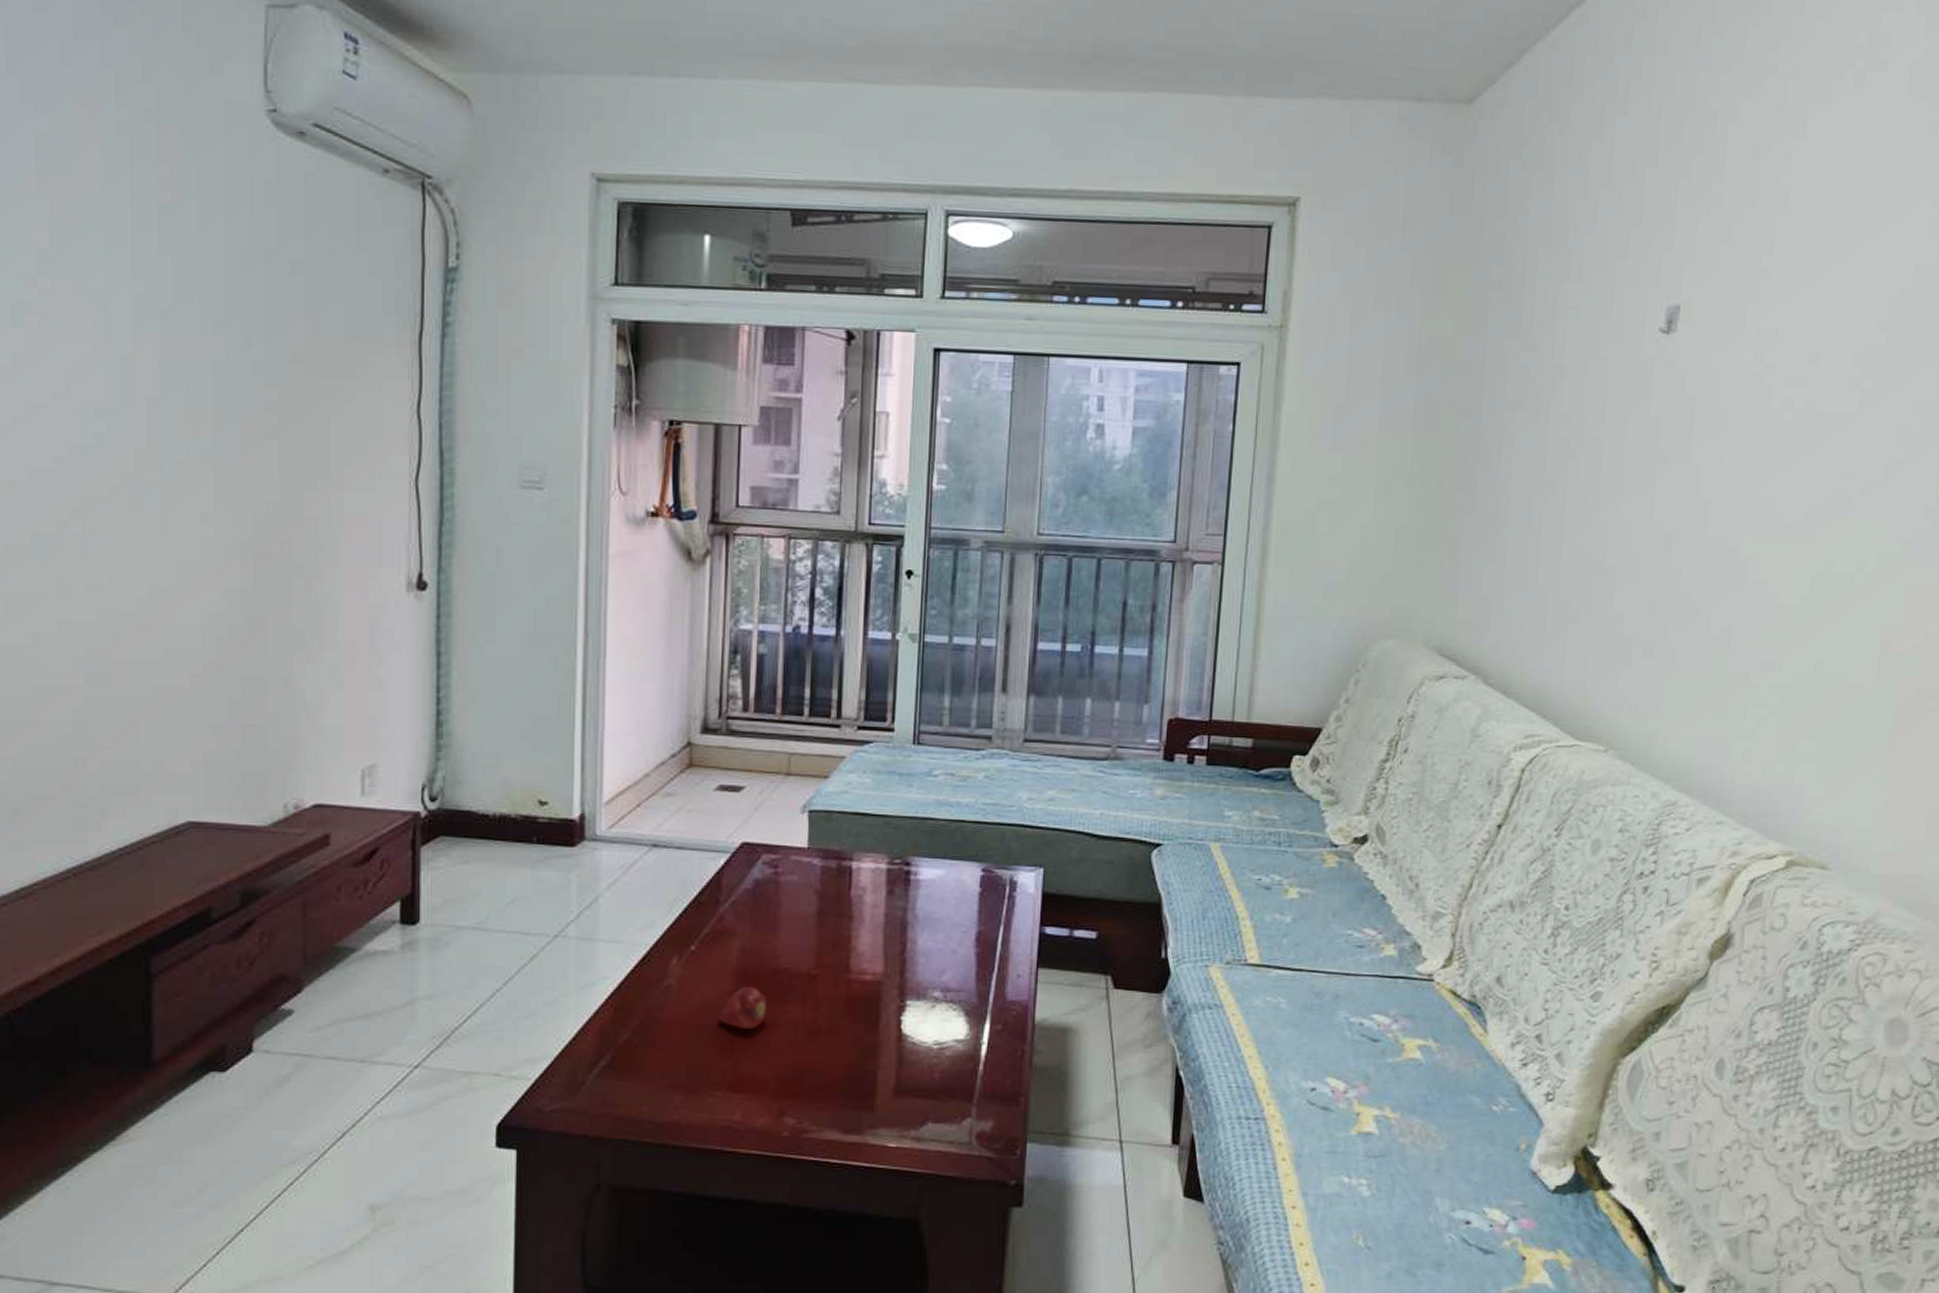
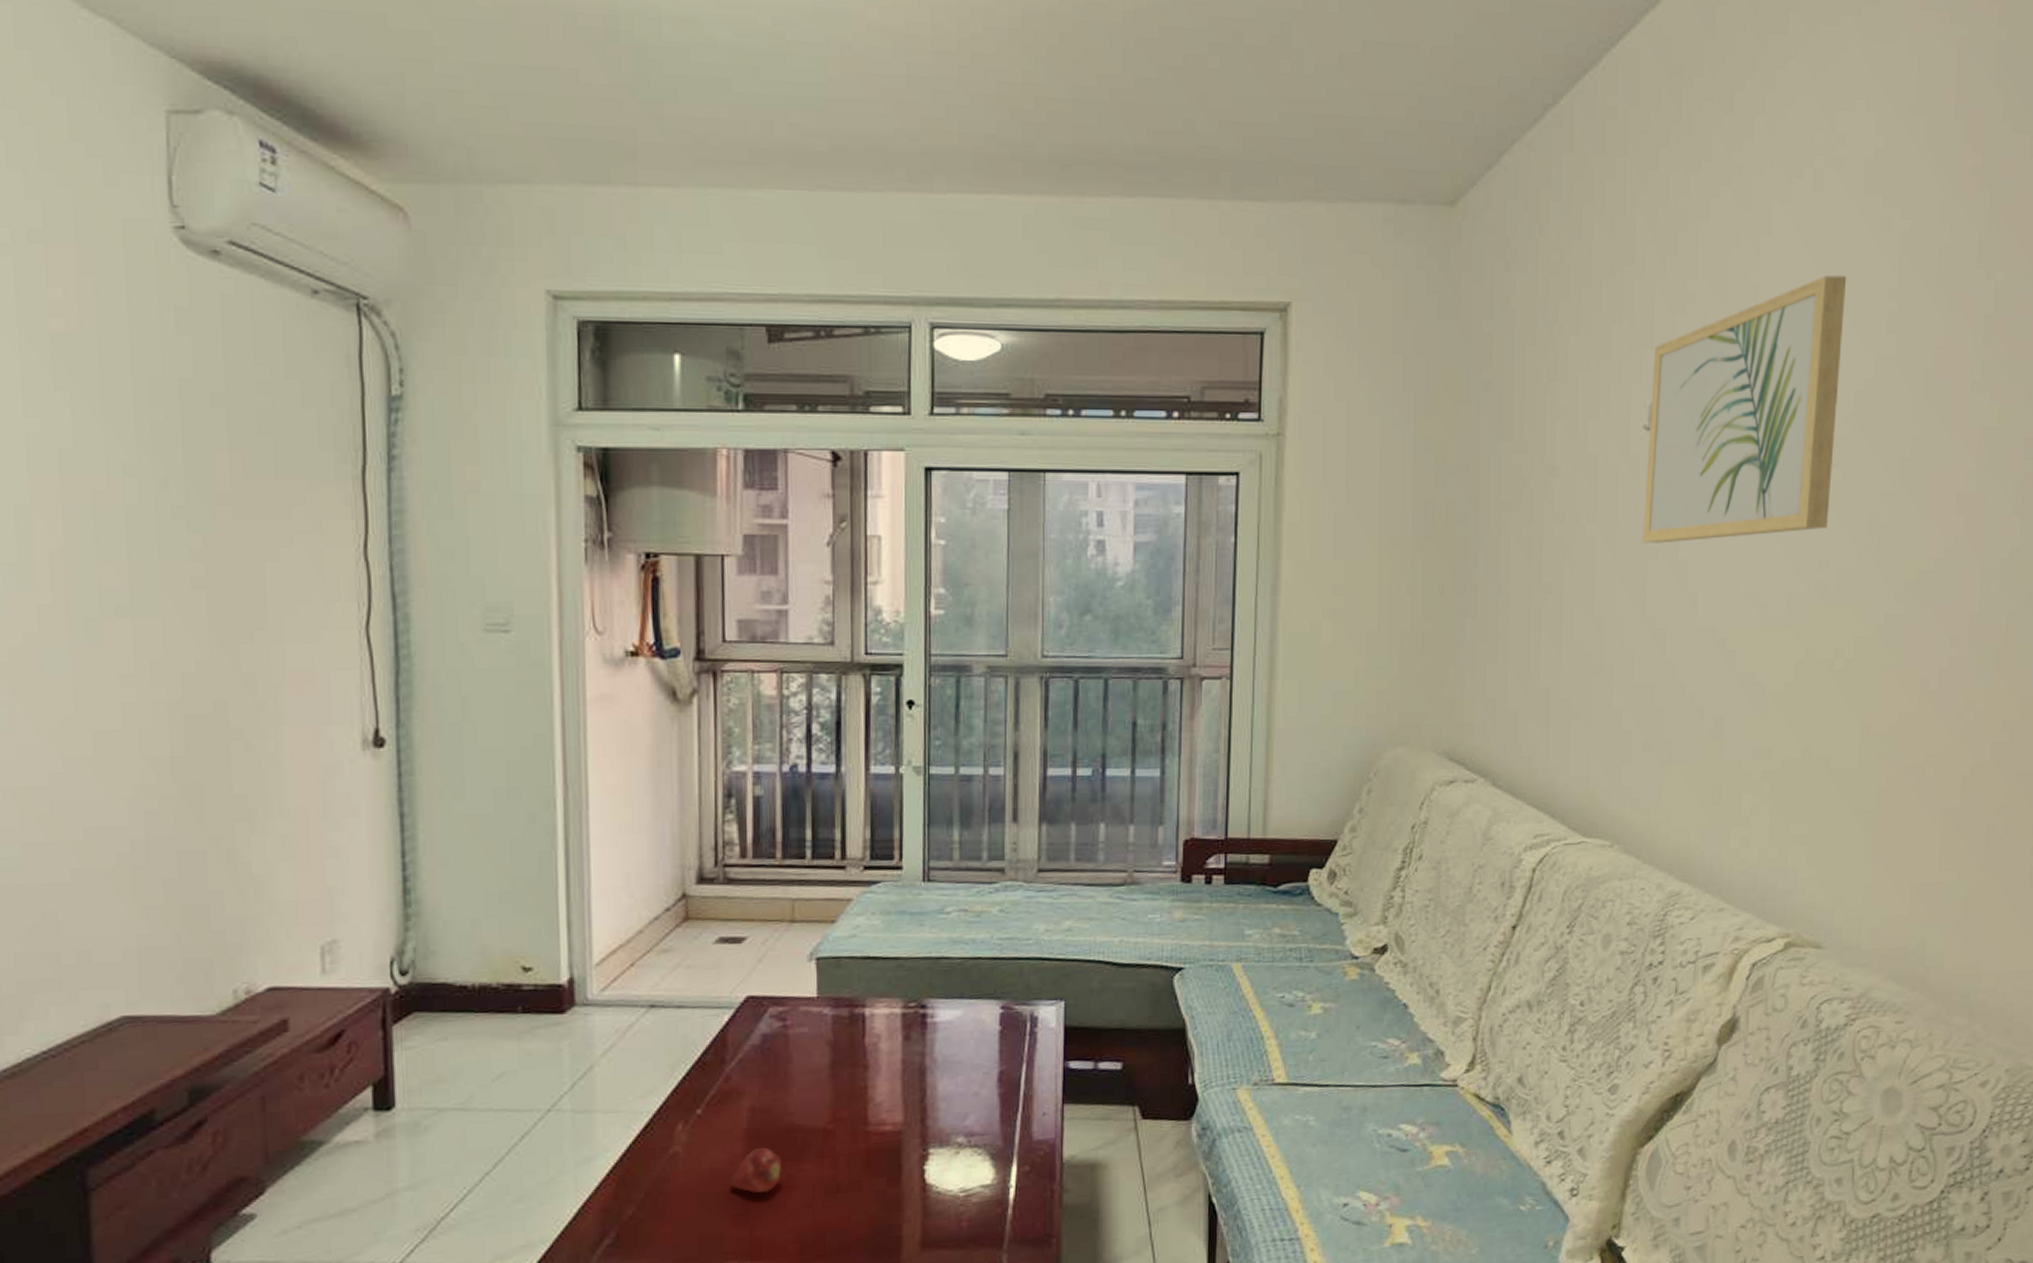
wall art: none [1653,180,1887,448] -> present [1643,275,1847,543]

